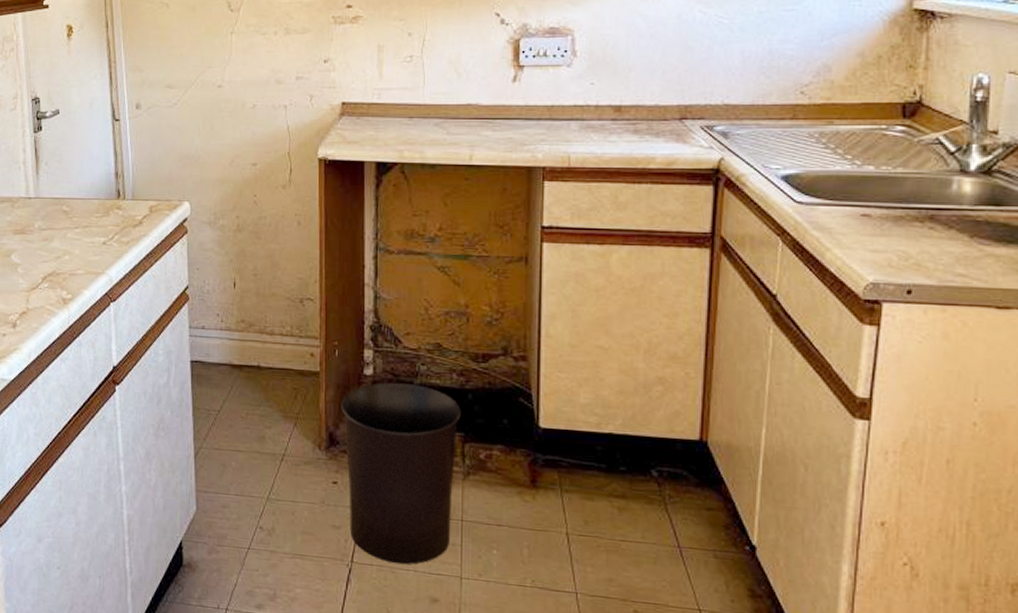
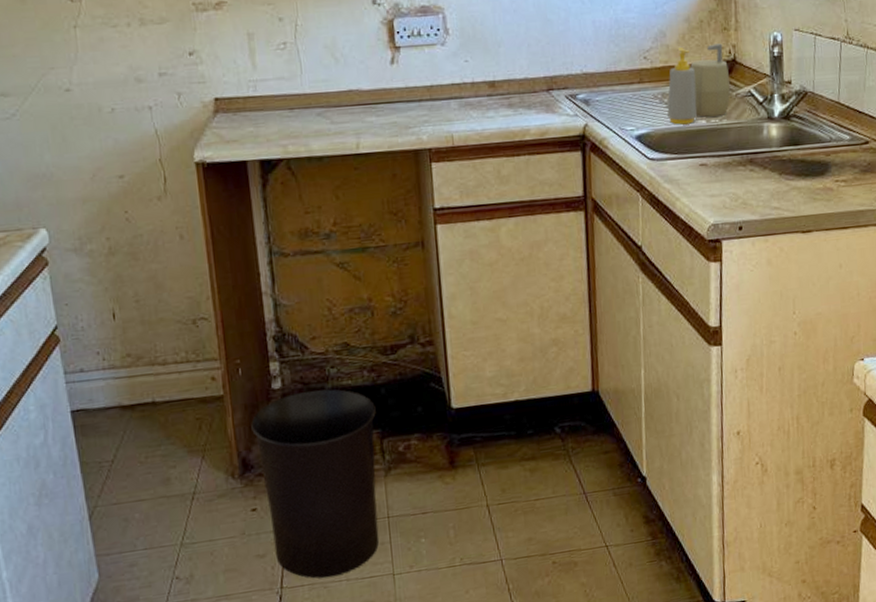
soap bottle: none [825,84,865,169] -> present [667,48,697,125]
soap dispenser: none [860,82,912,163] -> present [690,43,731,117]

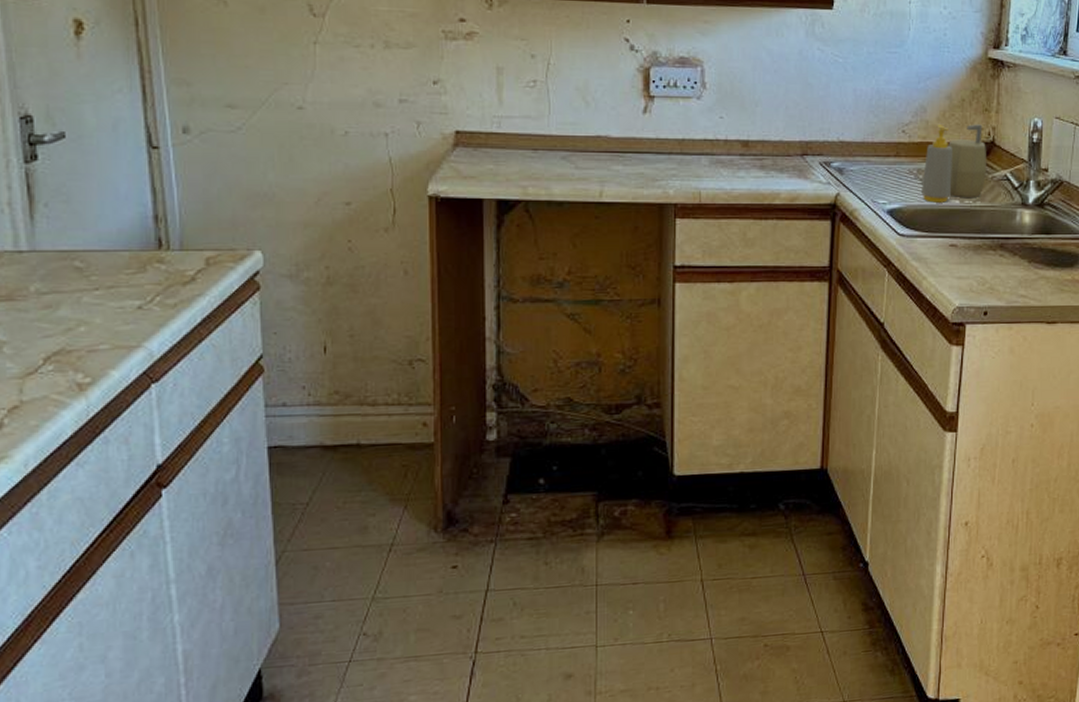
waste bin: present [251,389,380,579] -> none [460,444,594,645]

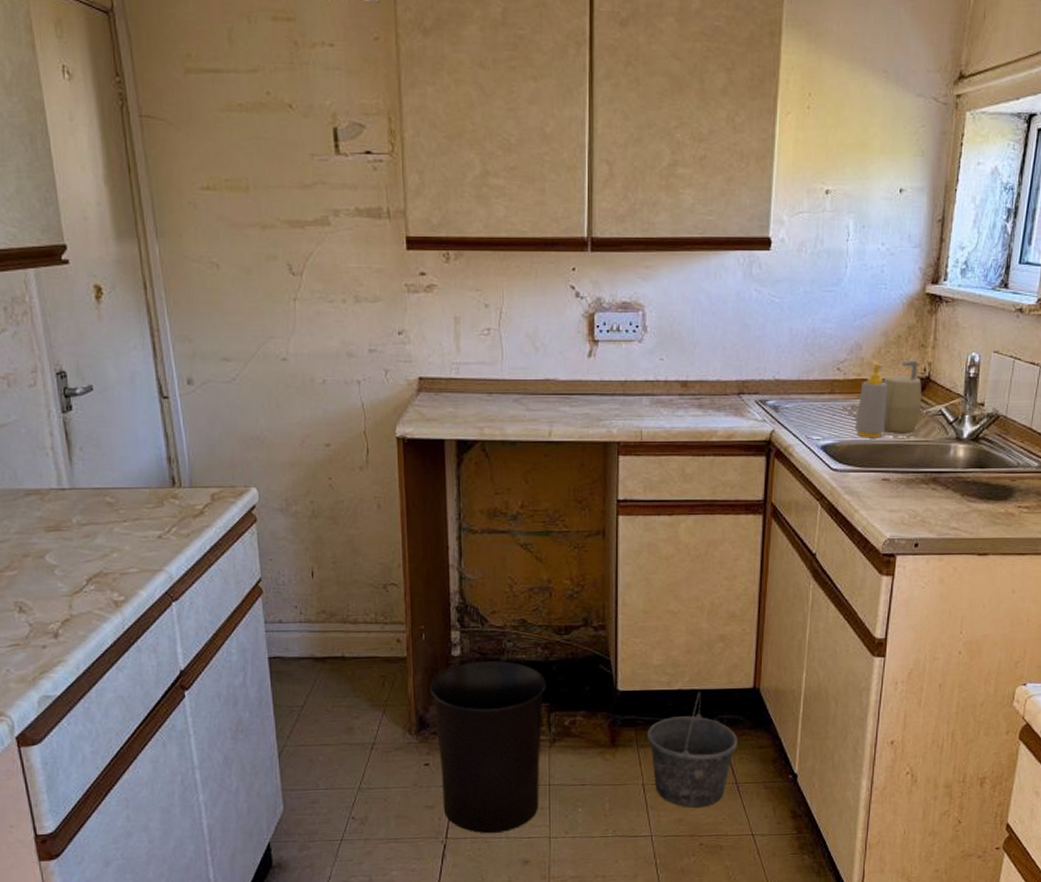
waste bin: none [460,444,594,645] -> present [430,660,546,834]
bucket: none [705,475,805,605] -> present [646,692,738,808]

